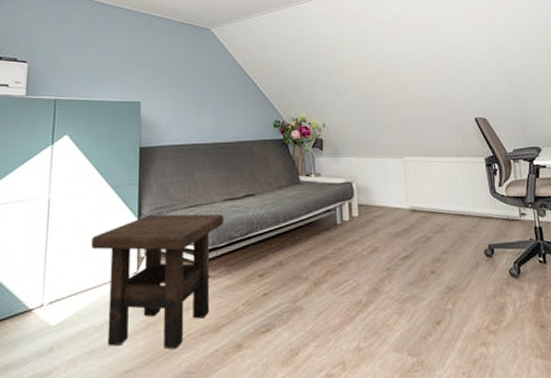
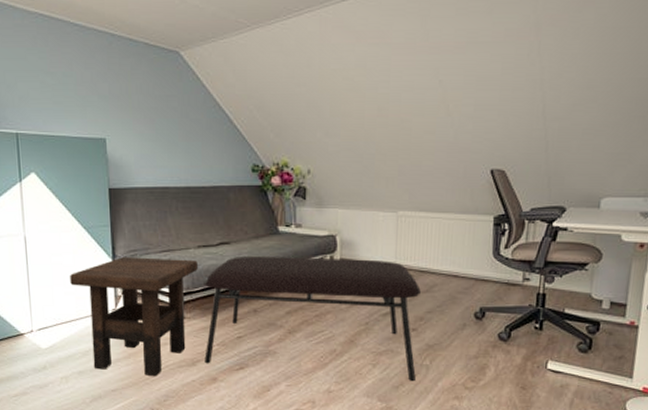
coffee table: none [229,203,441,330] -> present [205,255,421,382]

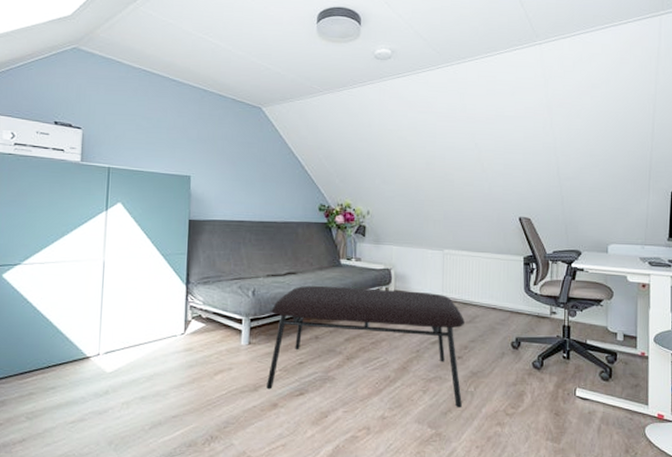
side table: present [70,257,198,377] -> none [143,283,266,403]

